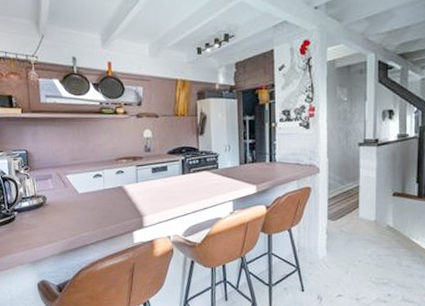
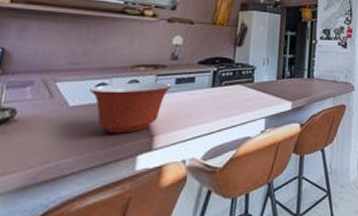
mixing bowl: none [90,172,150,214] -> present [90,82,172,134]

